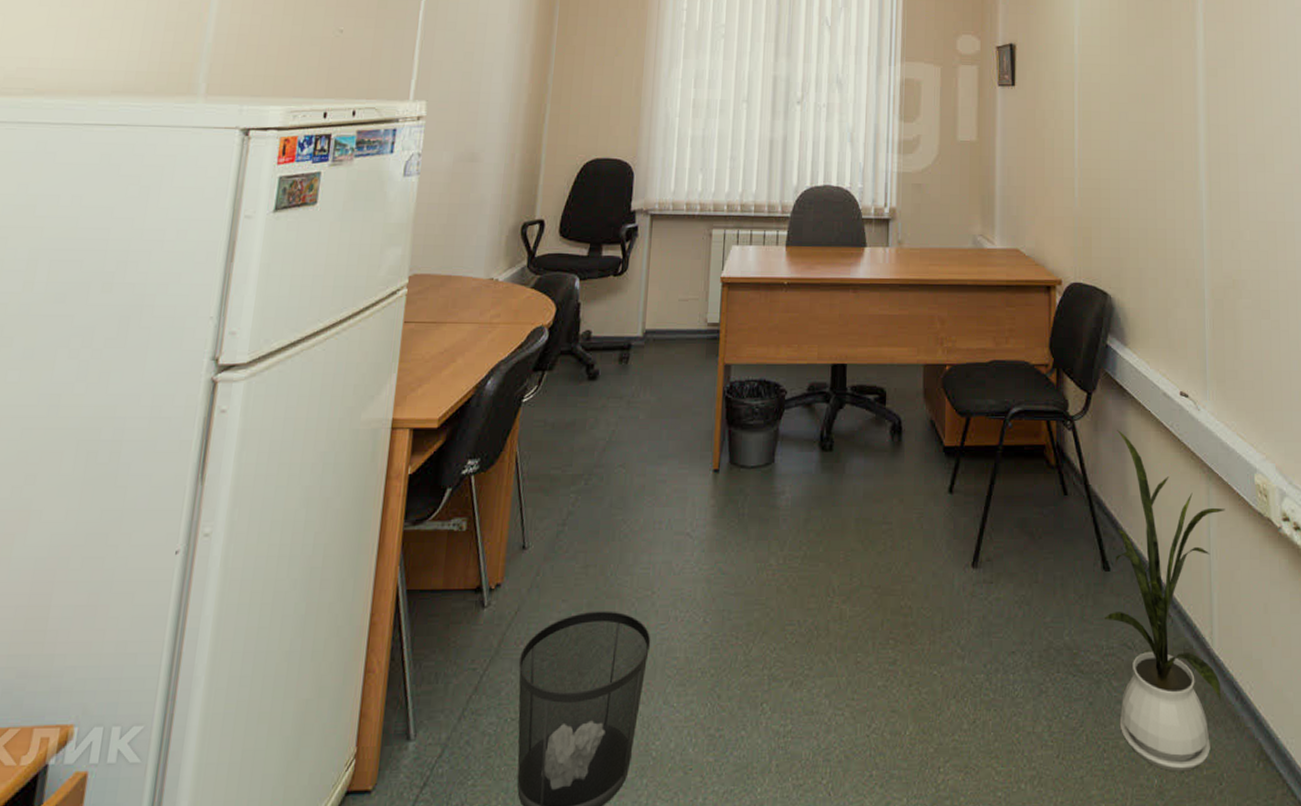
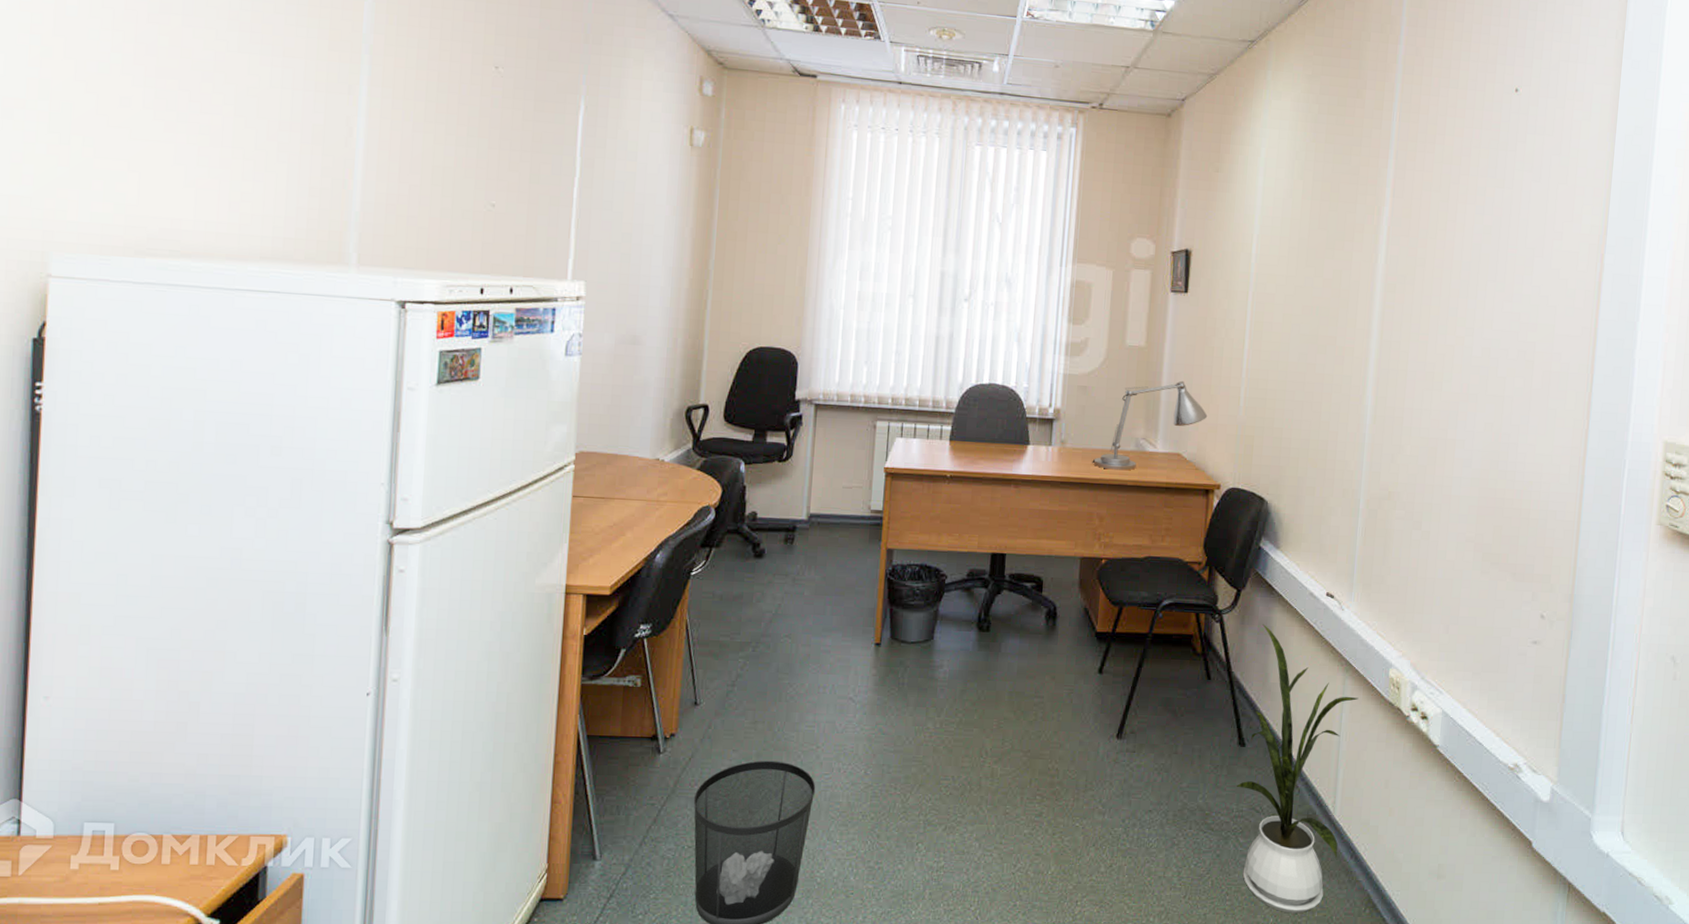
desk lamp: none [930,174,1044,270] -> present [1092,380,1208,471]

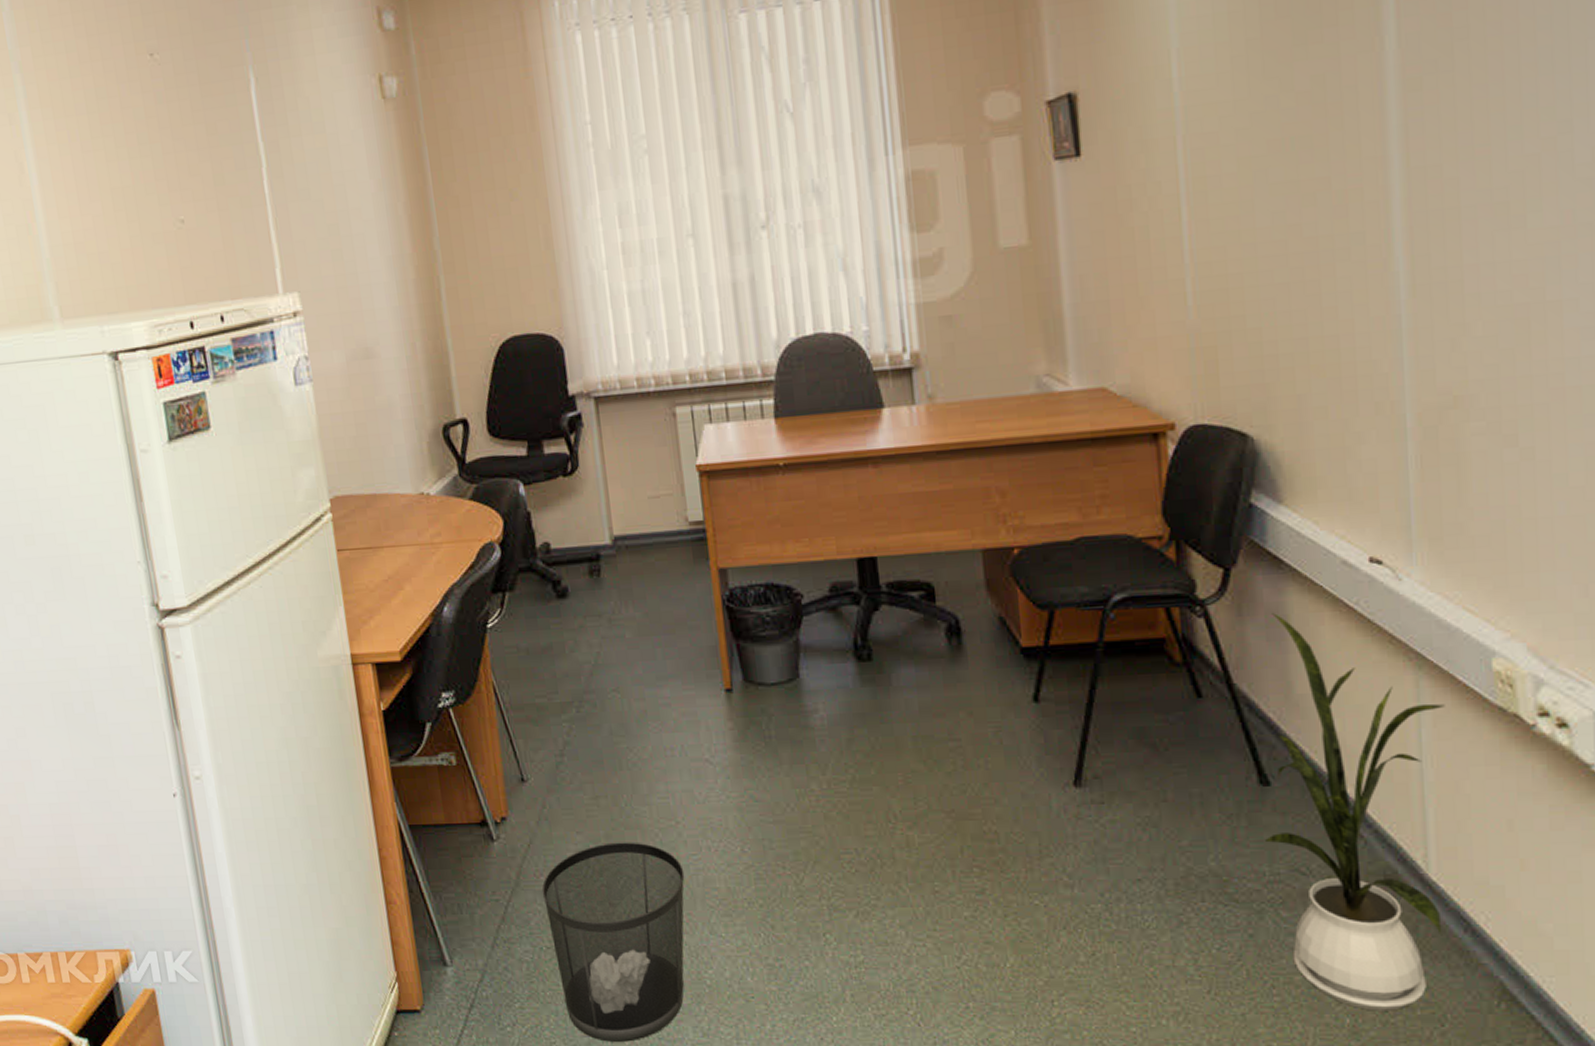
desk lamp: present [1092,380,1208,471] -> none [977,283,1140,425]

